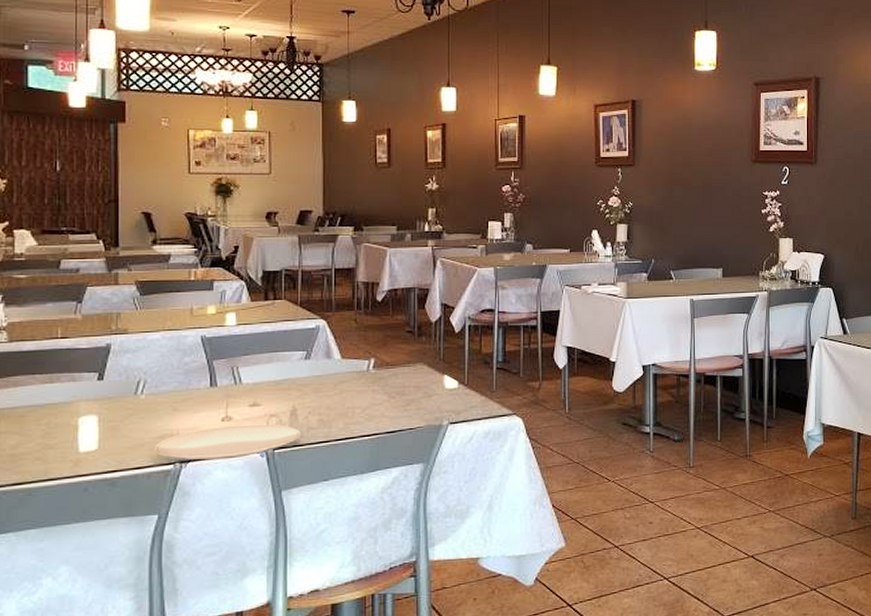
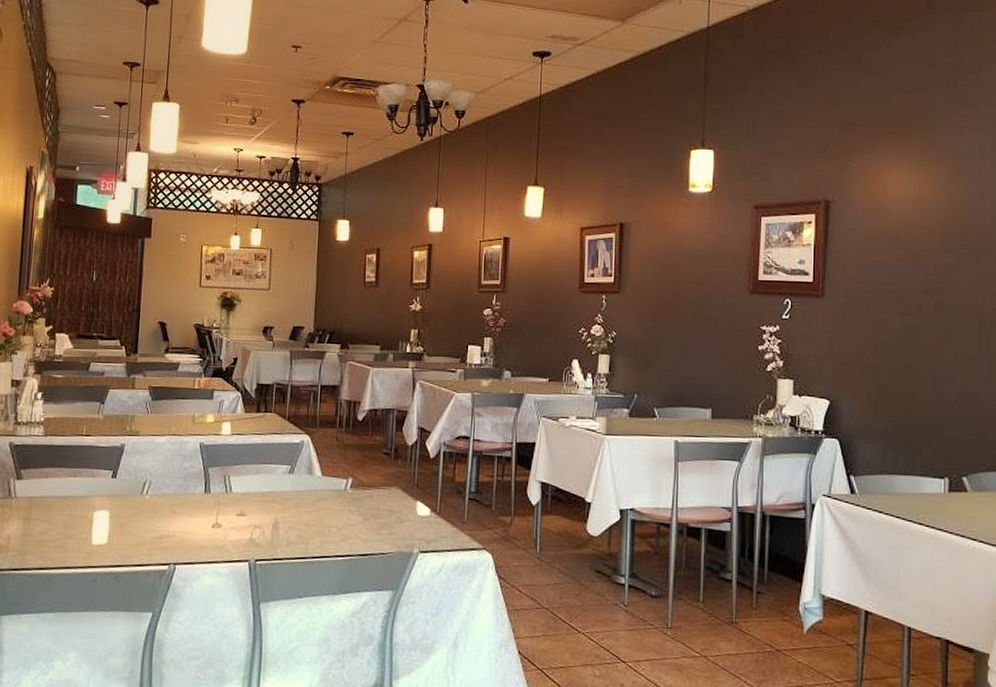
plate: present [154,424,301,461] -> none [153,532,281,566]

